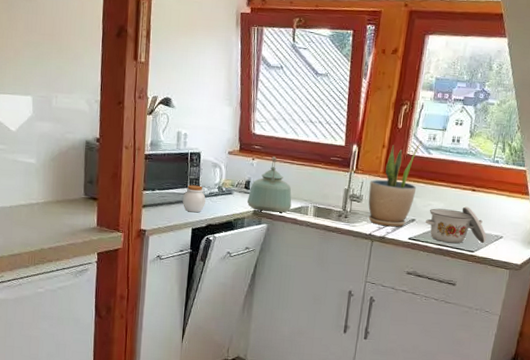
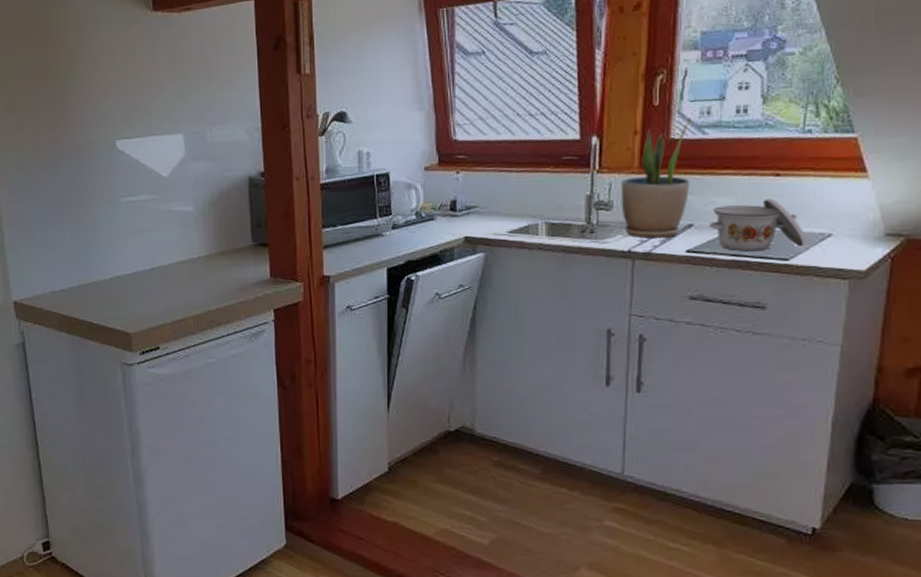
jar: present [182,185,206,213] -> none [371,214,401,248]
kettle: present [246,156,292,213] -> none [454,165,515,238]

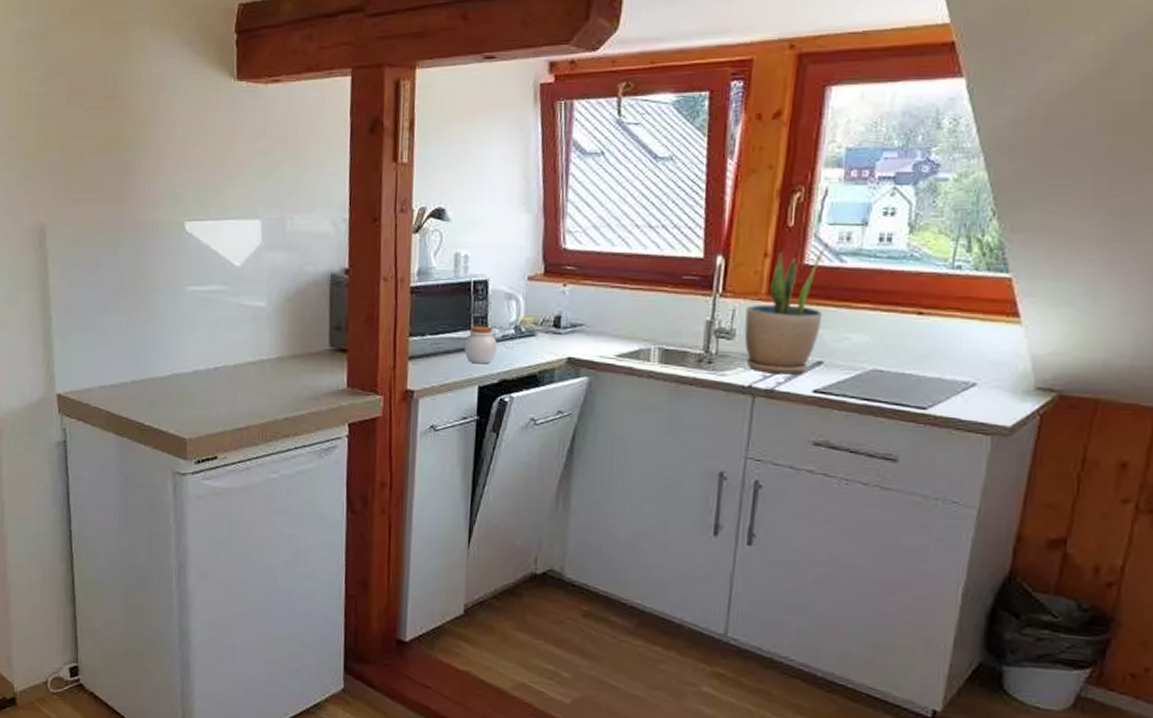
jar: none [371,214,401,248] -> present [464,325,497,364]
cooking pot: present [708,198,807,252] -> none [839,339,948,397]

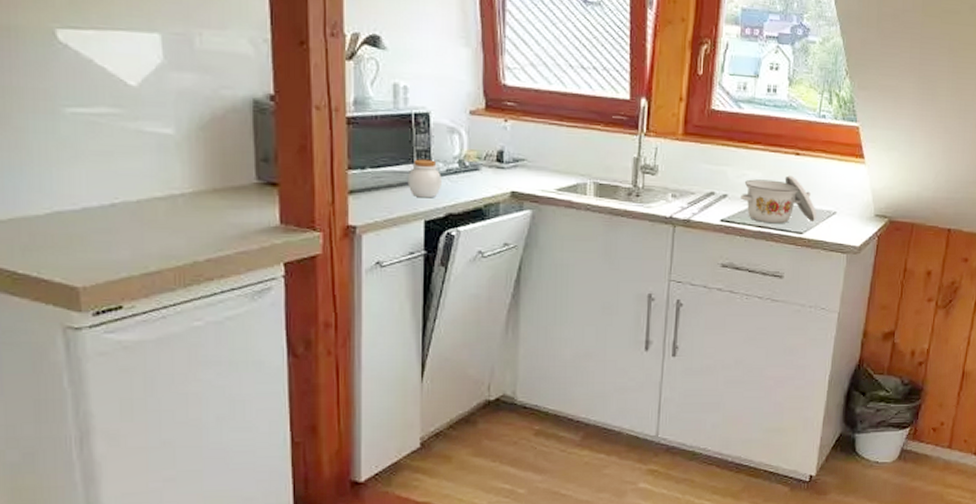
potted plant: present [744,246,829,375] -> none [665,94,730,206]
cooking pot: none [839,339,948,397] -> present [740,175,817,224]

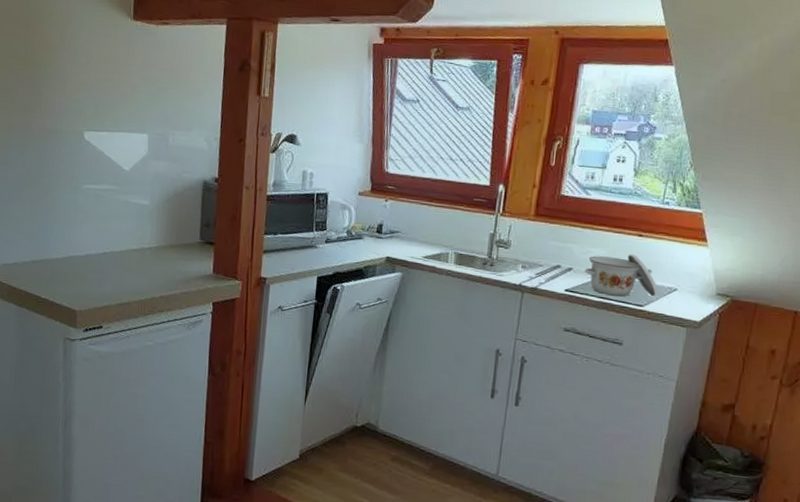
jar: present [407,159,441,198] -> none [307,228,333,259]

